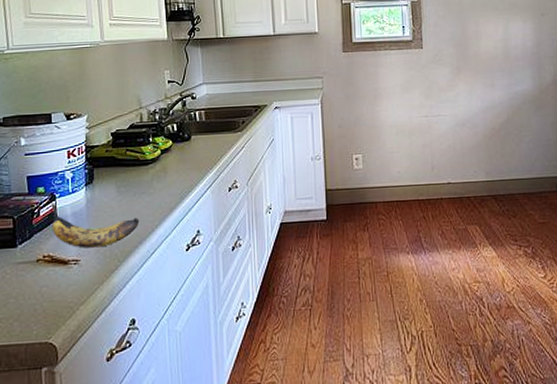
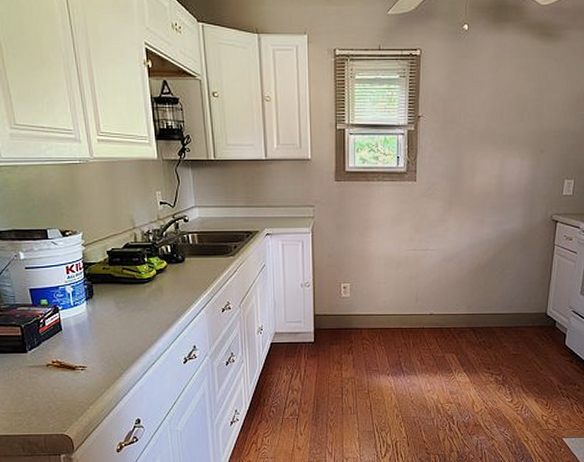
banana: present [51,203,140,248] -> none [55,314,140,357]

